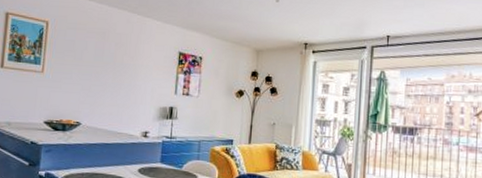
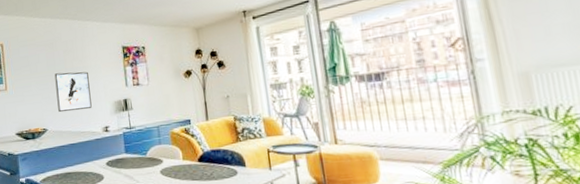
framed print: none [97,65,138,110] -> present [54,71,92,113]

